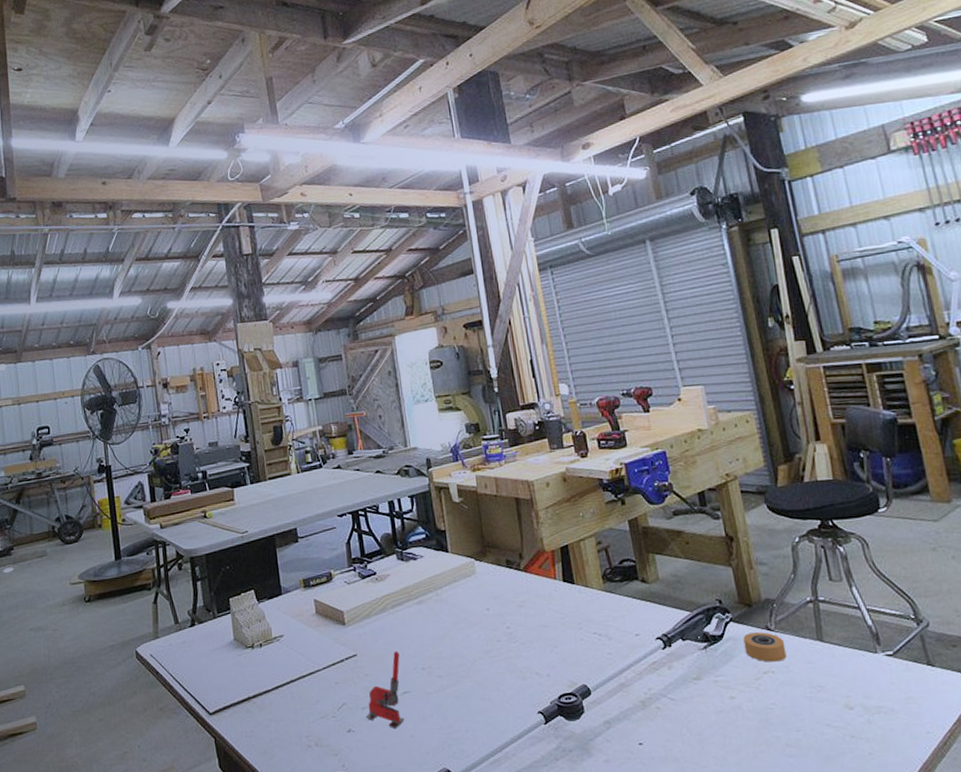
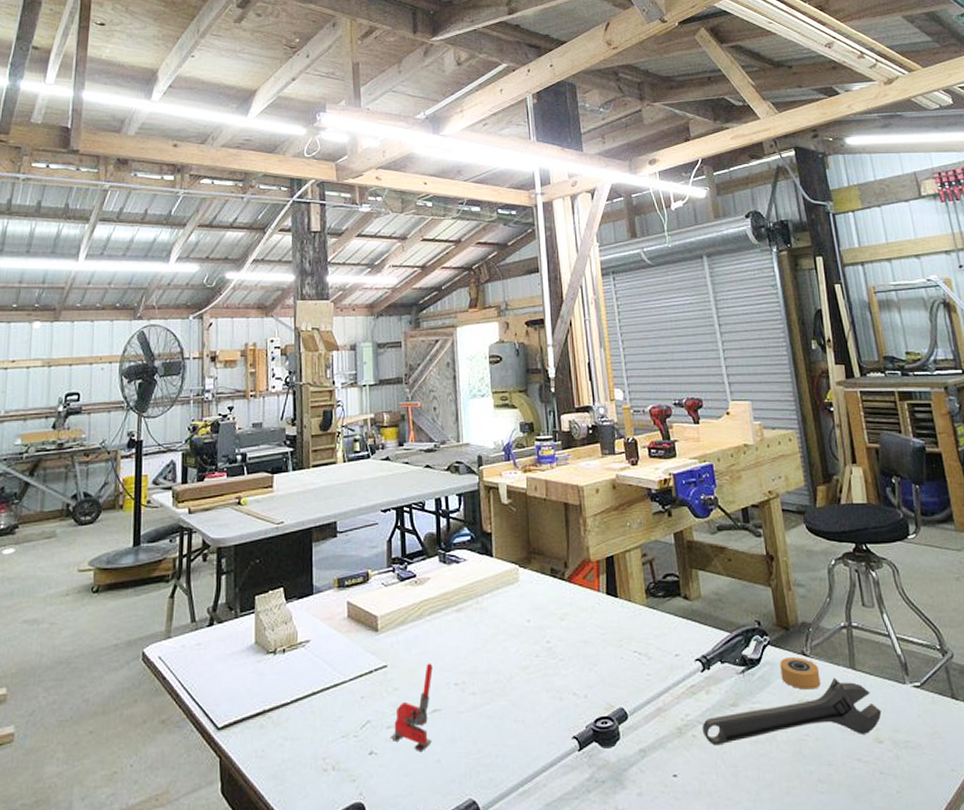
wrench: none [665,650,852,716] -> present [702,678,882,746]

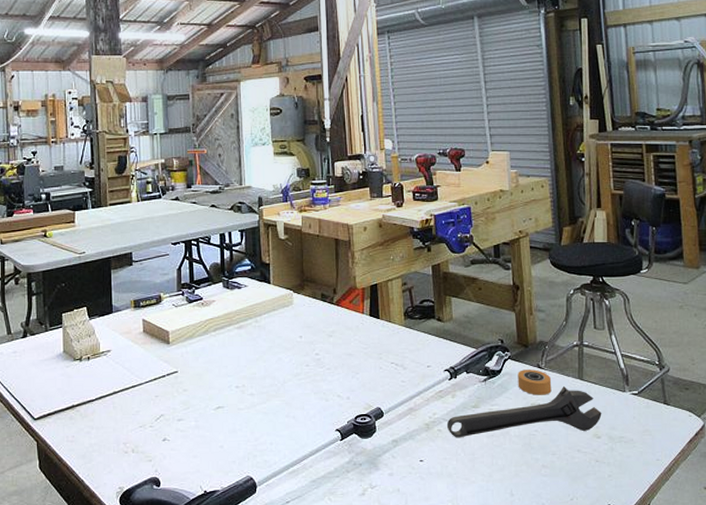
clamp: present [390,663,433,751] -> none [180,370,217,439]

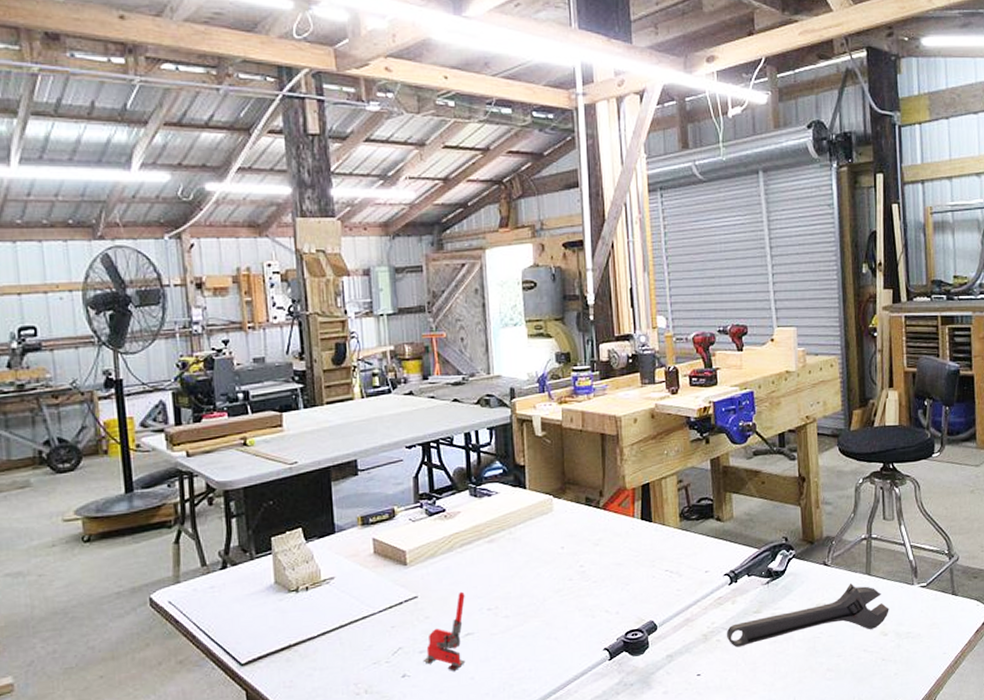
clamp: none [180,370,217,439] -> present [423,591,466,671]
tape roll: present [518,369,552,395] -> none [802,567,838,595]

